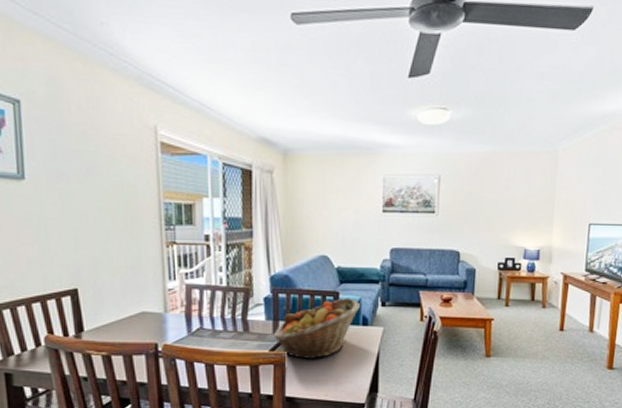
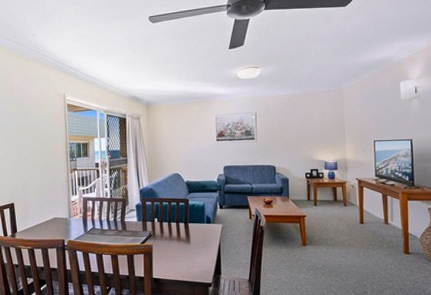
fruit basket: present [273,298,361,360] -> none [143,203,205,250]

